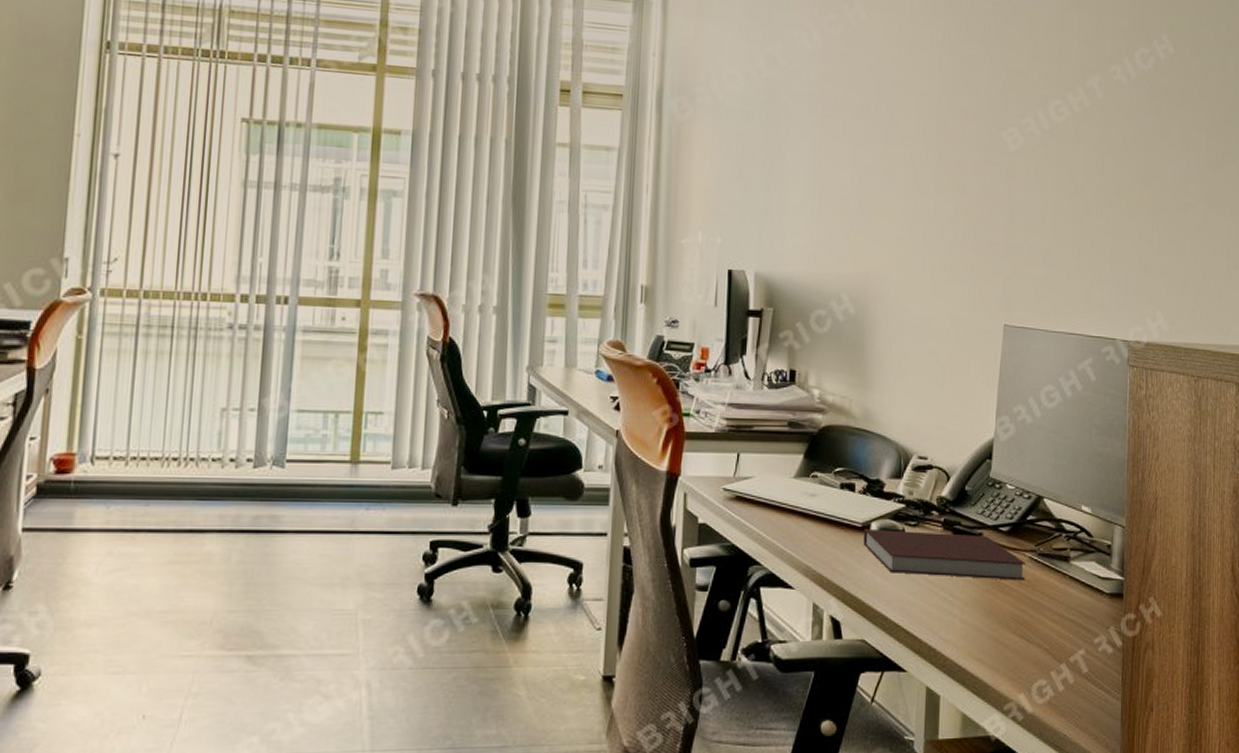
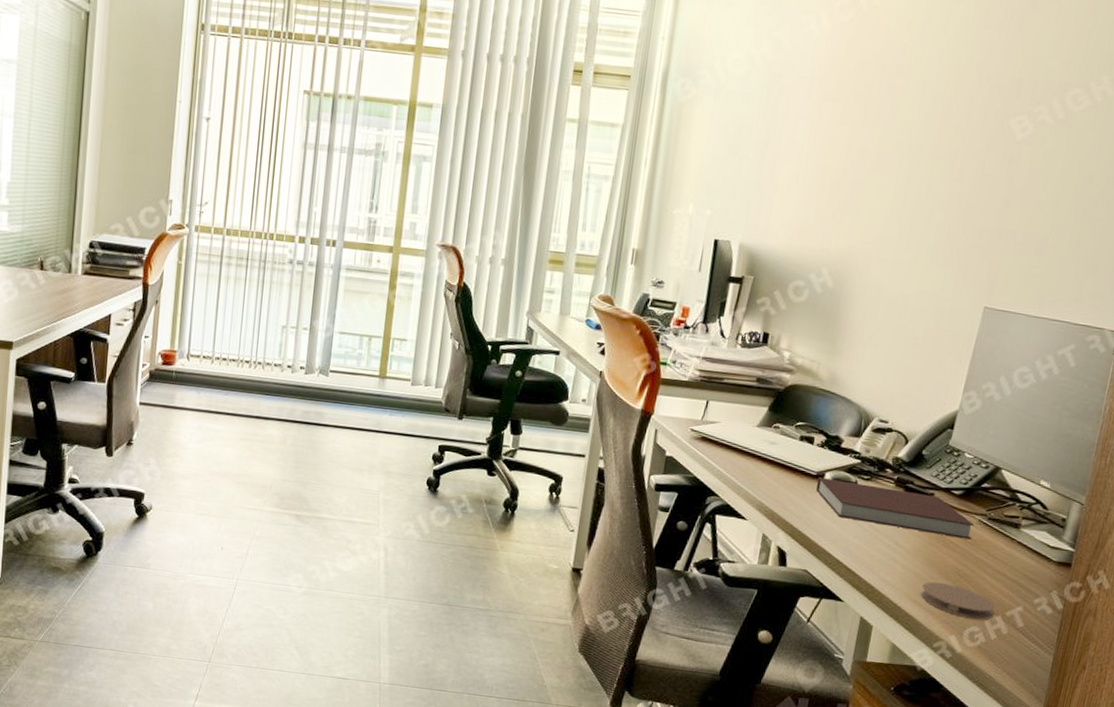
coaster: none [983,634,1059,671] -> present [920,582,996,620]

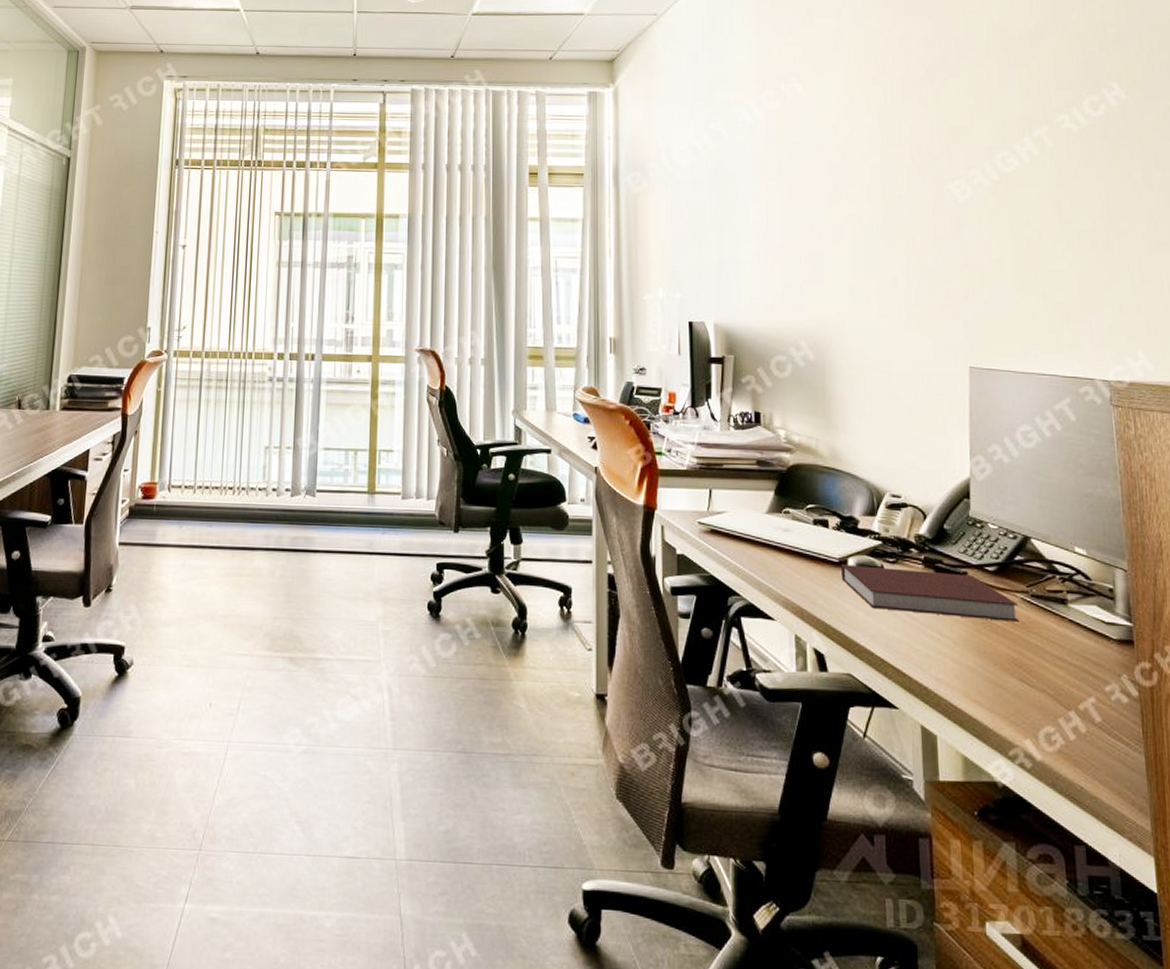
coaster: present [920,582,996,620] -> none [979,676,1066,718]

